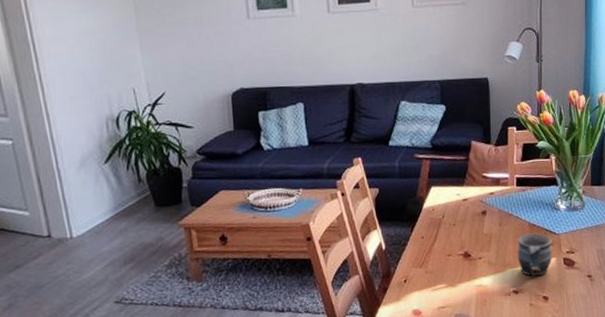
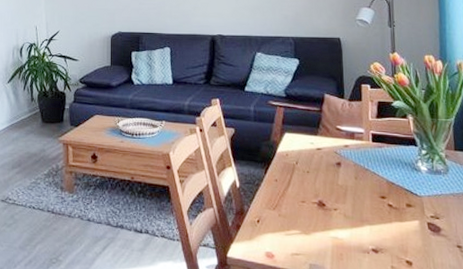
mug: present [517,232,553,277] -> none [375,191,415,237]

